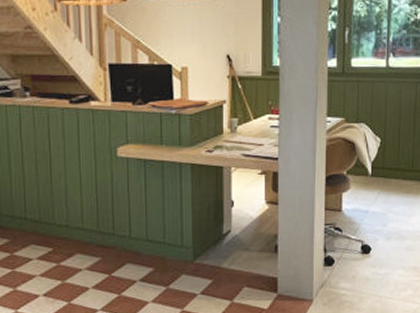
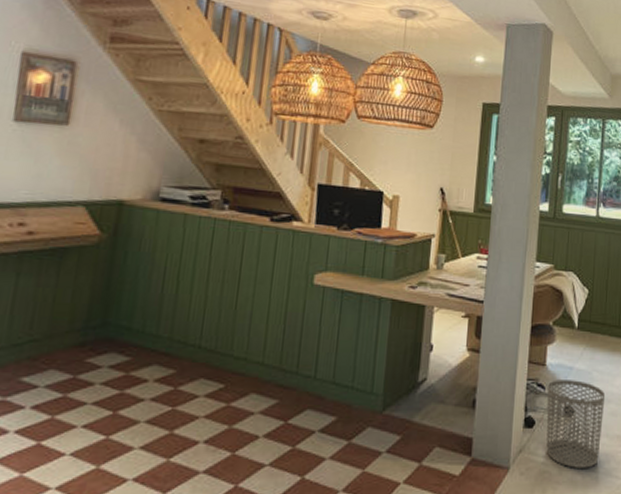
waste bin: none [345,221,401,297] -> present [546,380,606,468]

